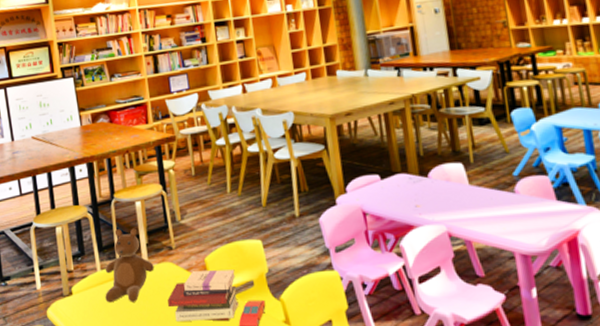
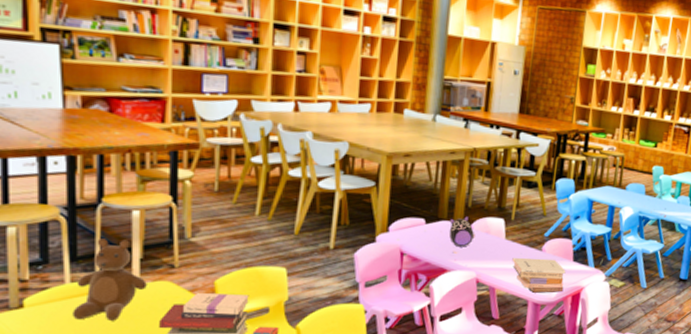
plush toy: none [404,164,435,200] -> present [449,215,475,247]
books: none [483,200,555,242] -> present [512,258,566,293]

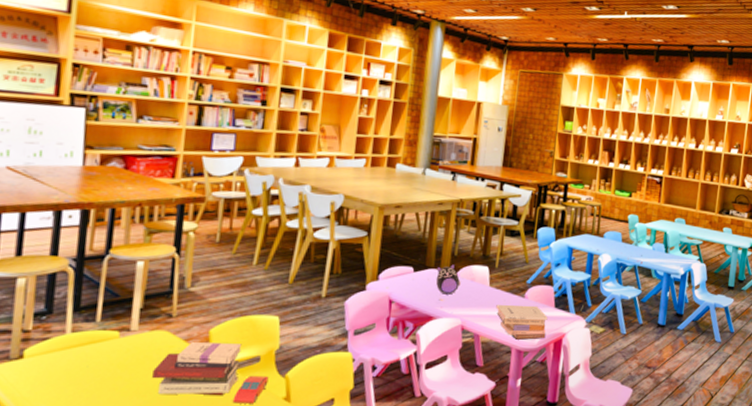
teddy bear: present [73,238,147,321] -> none [69,289,145,371]

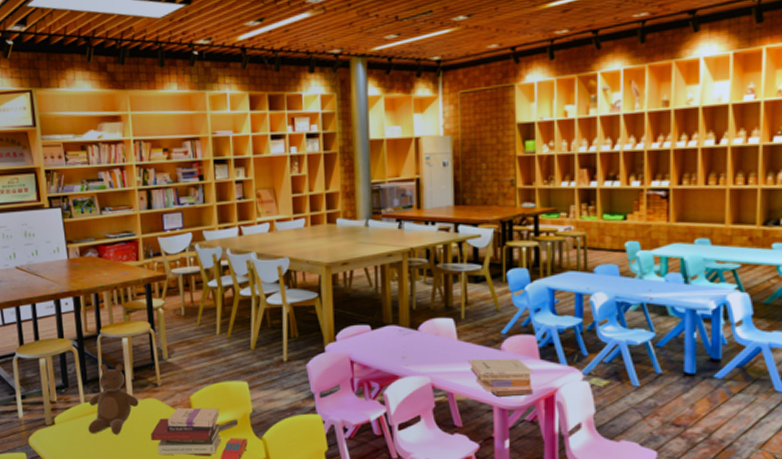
teddy bear: none [69,289,145,371] -> present [88,364,139,434]
plush toy: present [436,263,461,295] -> none [395,318,424,352]

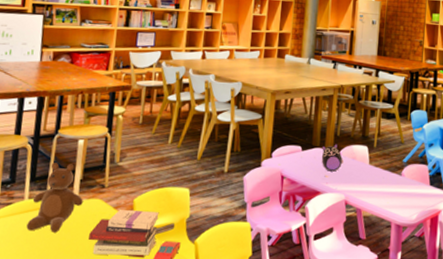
plush toy: none [395,318,424,352] -> present [321,143,343,172]
books: present [468,358,533,397] -> none [375,182,424,216]

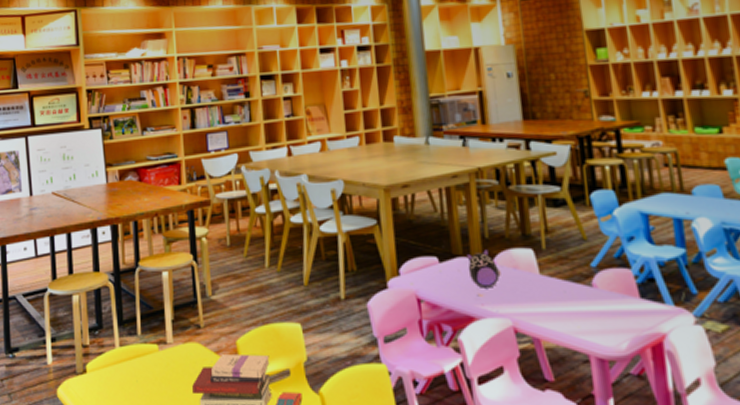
teddy bear: present [26,162,83,233] -> none [122,301,179,386]

